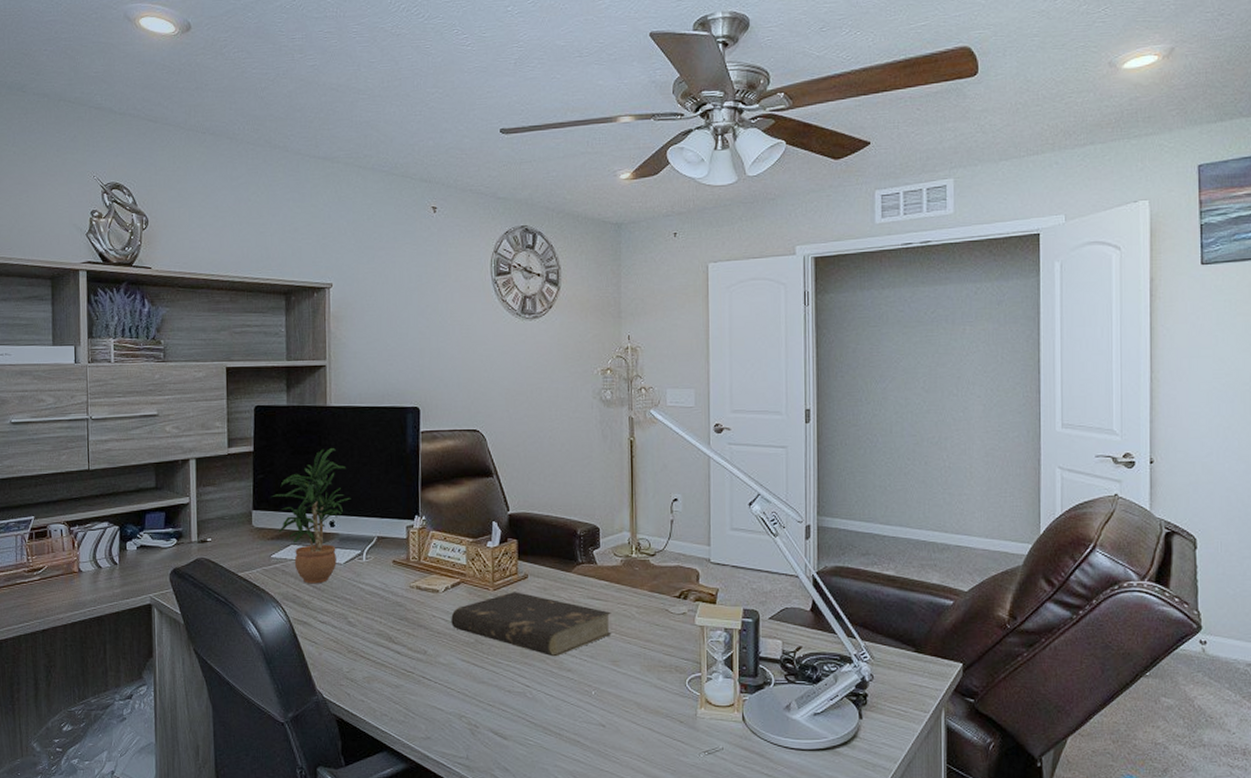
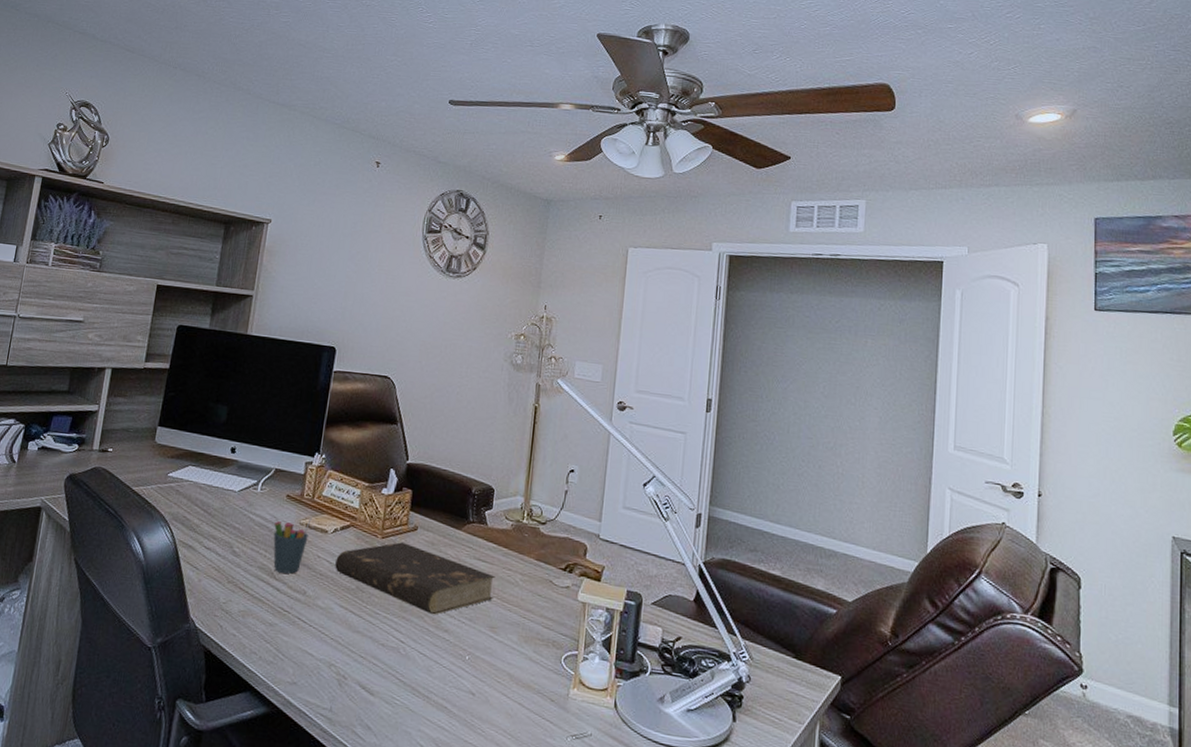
potted plant: present [270,447,351,584] -> none [178,375,256,509]
pen holder: none [385,578,421,636] -> present [273,516,312,574]

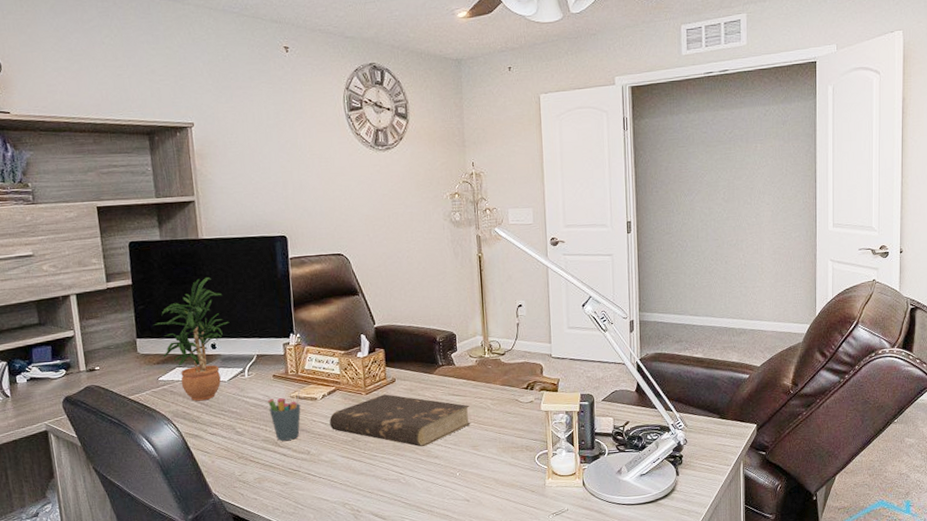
potted plant: none [178,375,256,509] -> present [152,276,230,401]

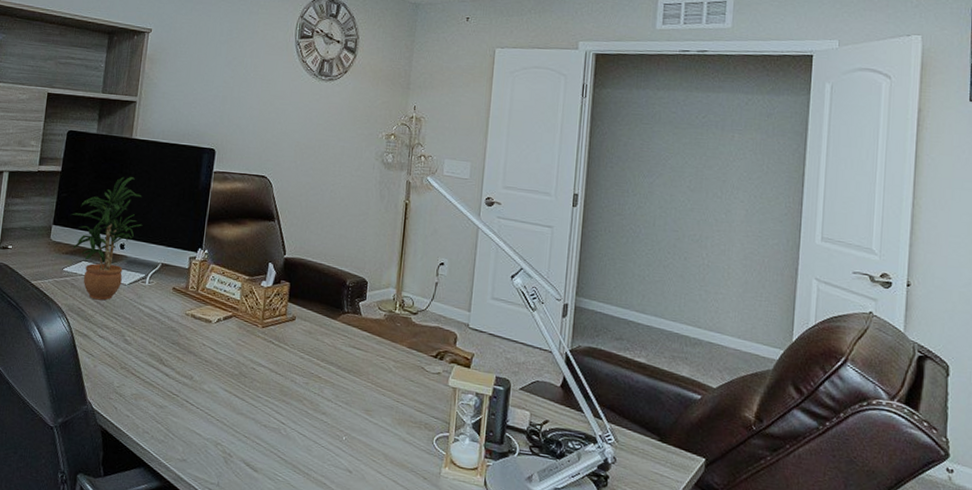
pen holder: present [268,388,301,441] -> none [161,307,197,360]
book: present [329,394,471,447] -> none [219,331,370,399]

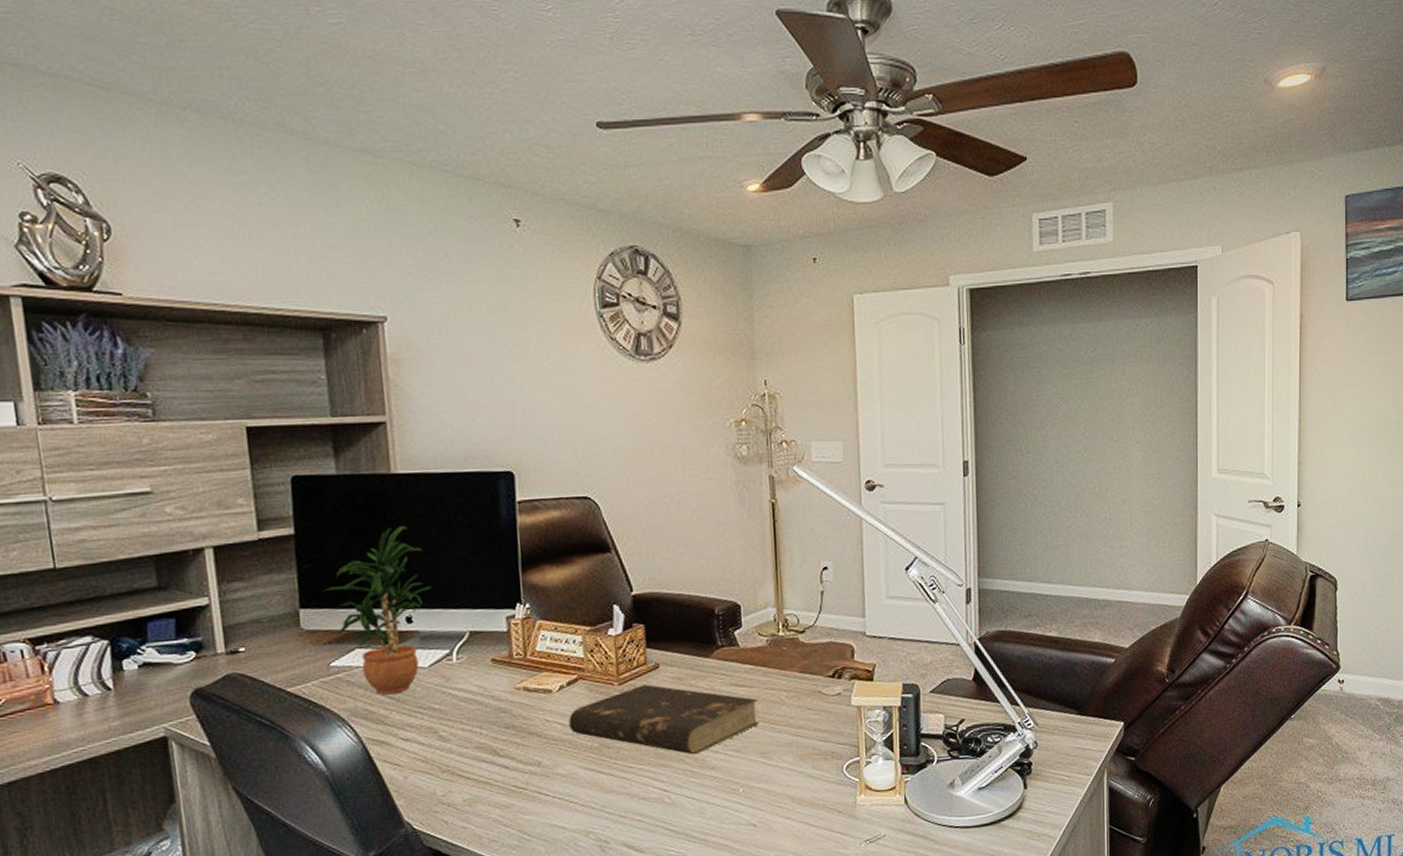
book: none [219,331,370,399] -> present [569,684,759,755]

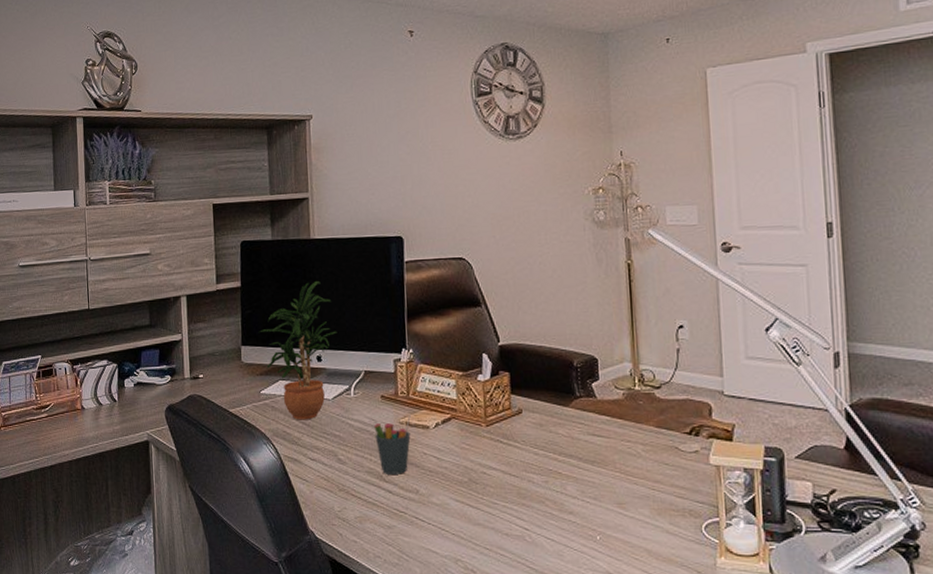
pen holder: none [484,677,530,748] -> present [374,413,411,474]
book: present [569,684,759,755] -> none [443,428,616,498]

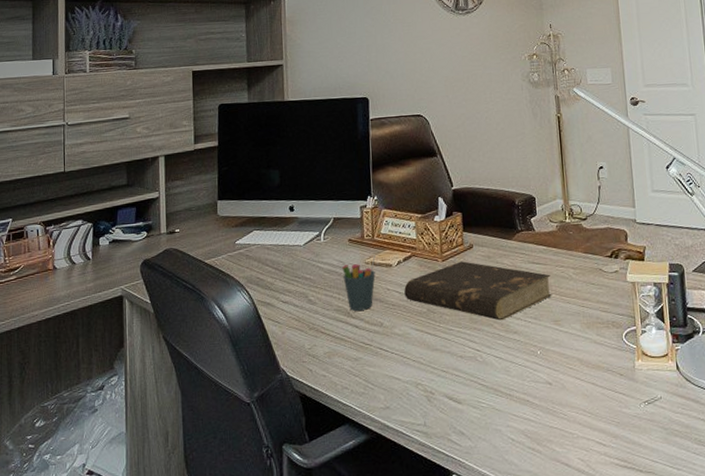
potted plant: present [258,280,338,420] -> none [234,138,309,267]
book: none [443,428,616,498] -> present [404,261,552,321]

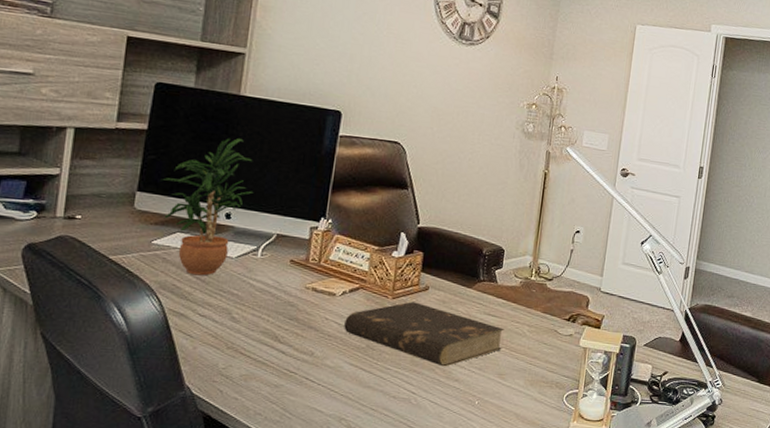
potted plant: none [234,138,309,267] -> present [160,137,254,276]
pen holder: present [342,254,376,311] -> none [276,280,319,337]

